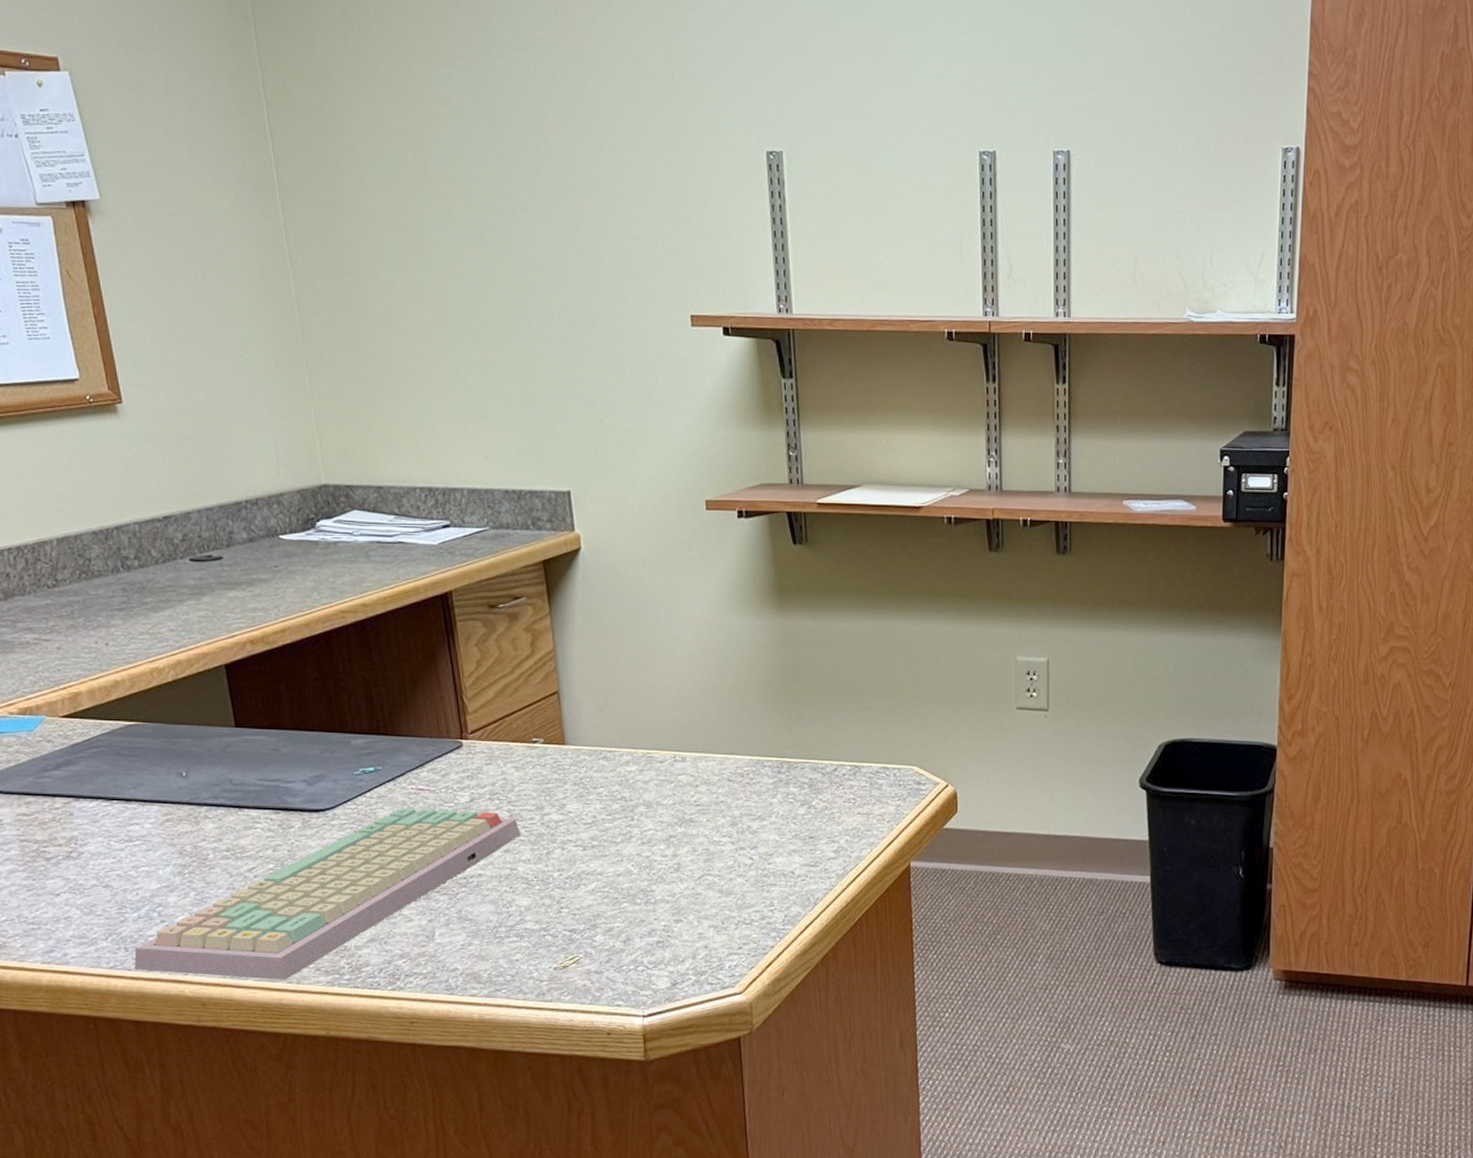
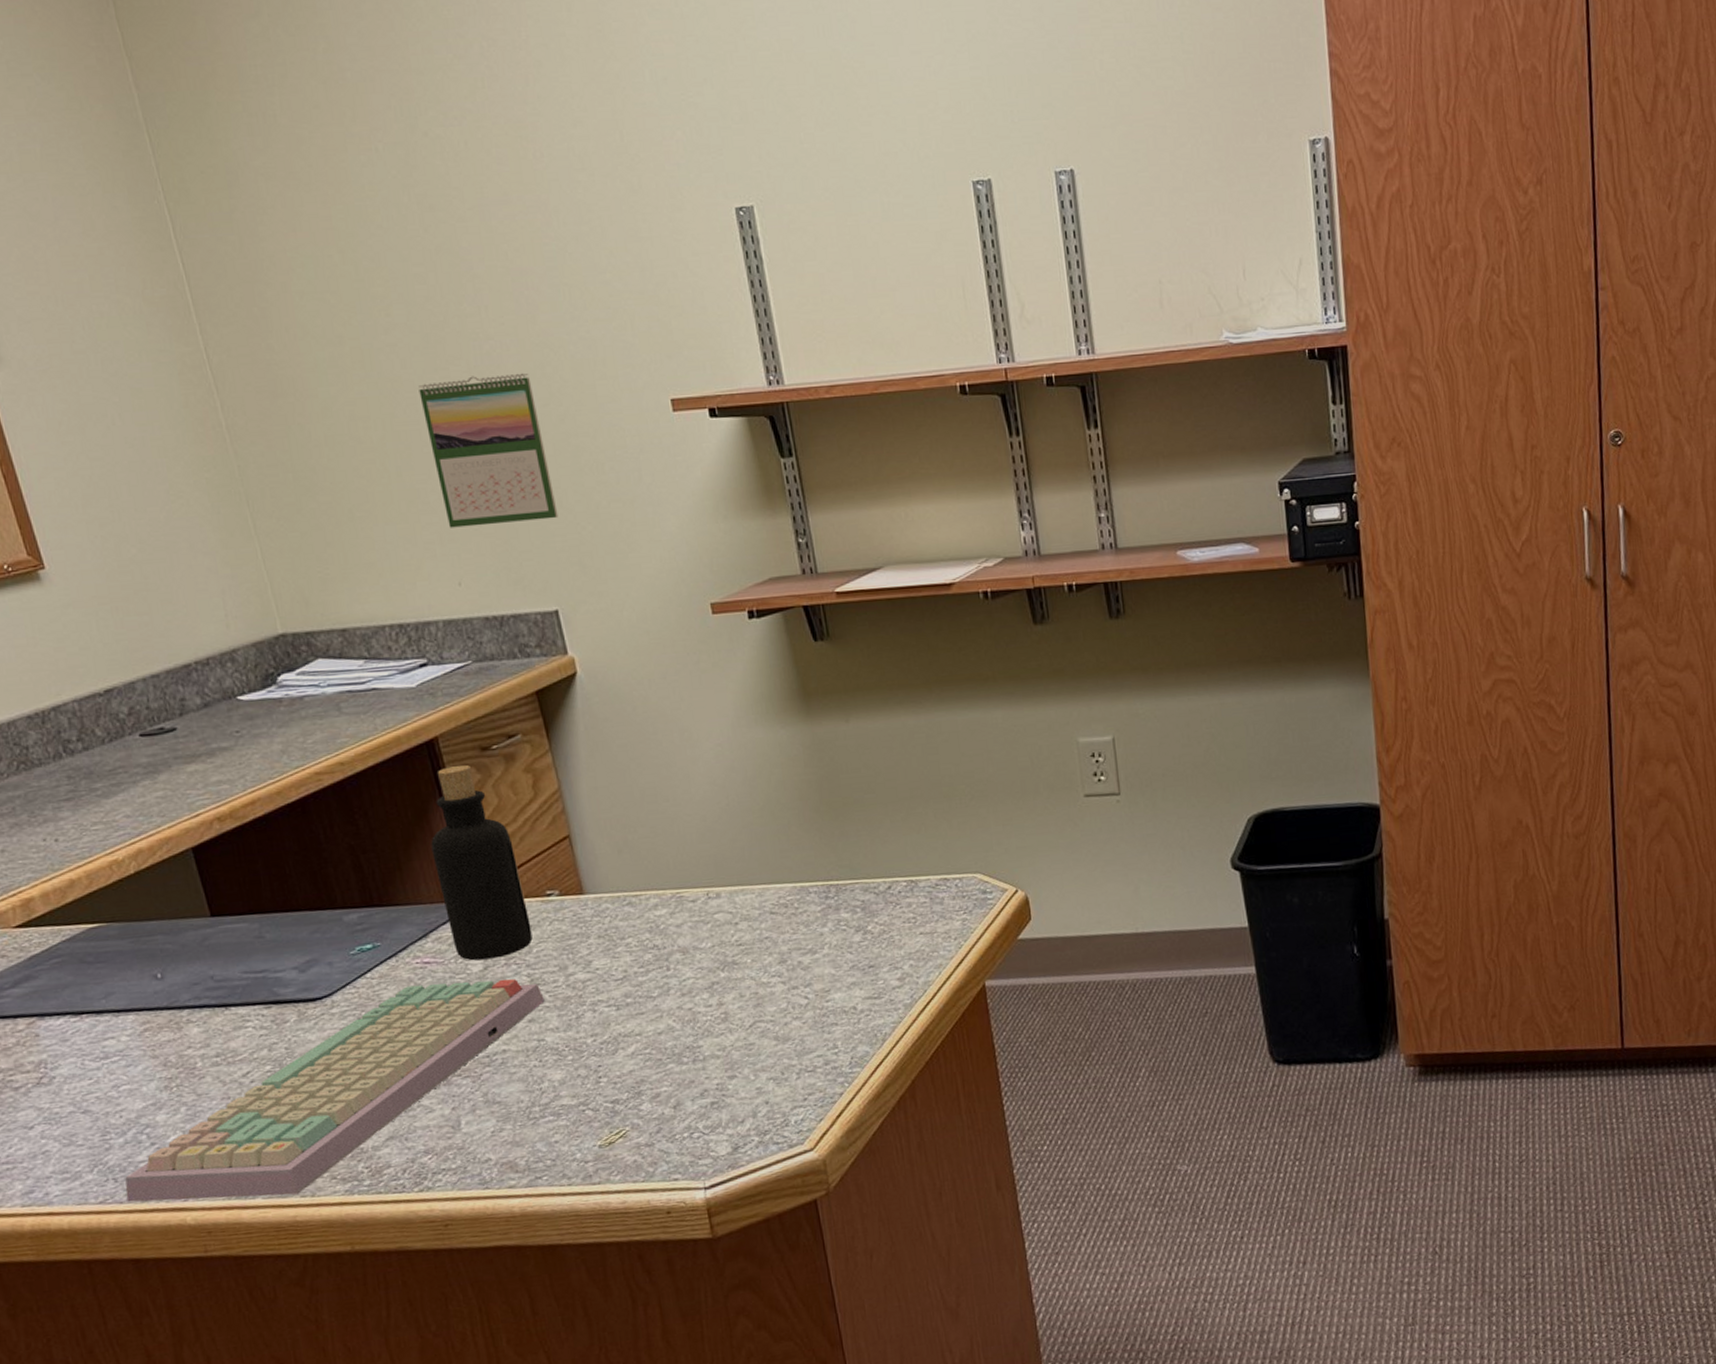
bottle: none [436,618,516,793] -> present [431,765,533,961]
calendar: none [469,275,580,410] -> present [418,372,558,528]

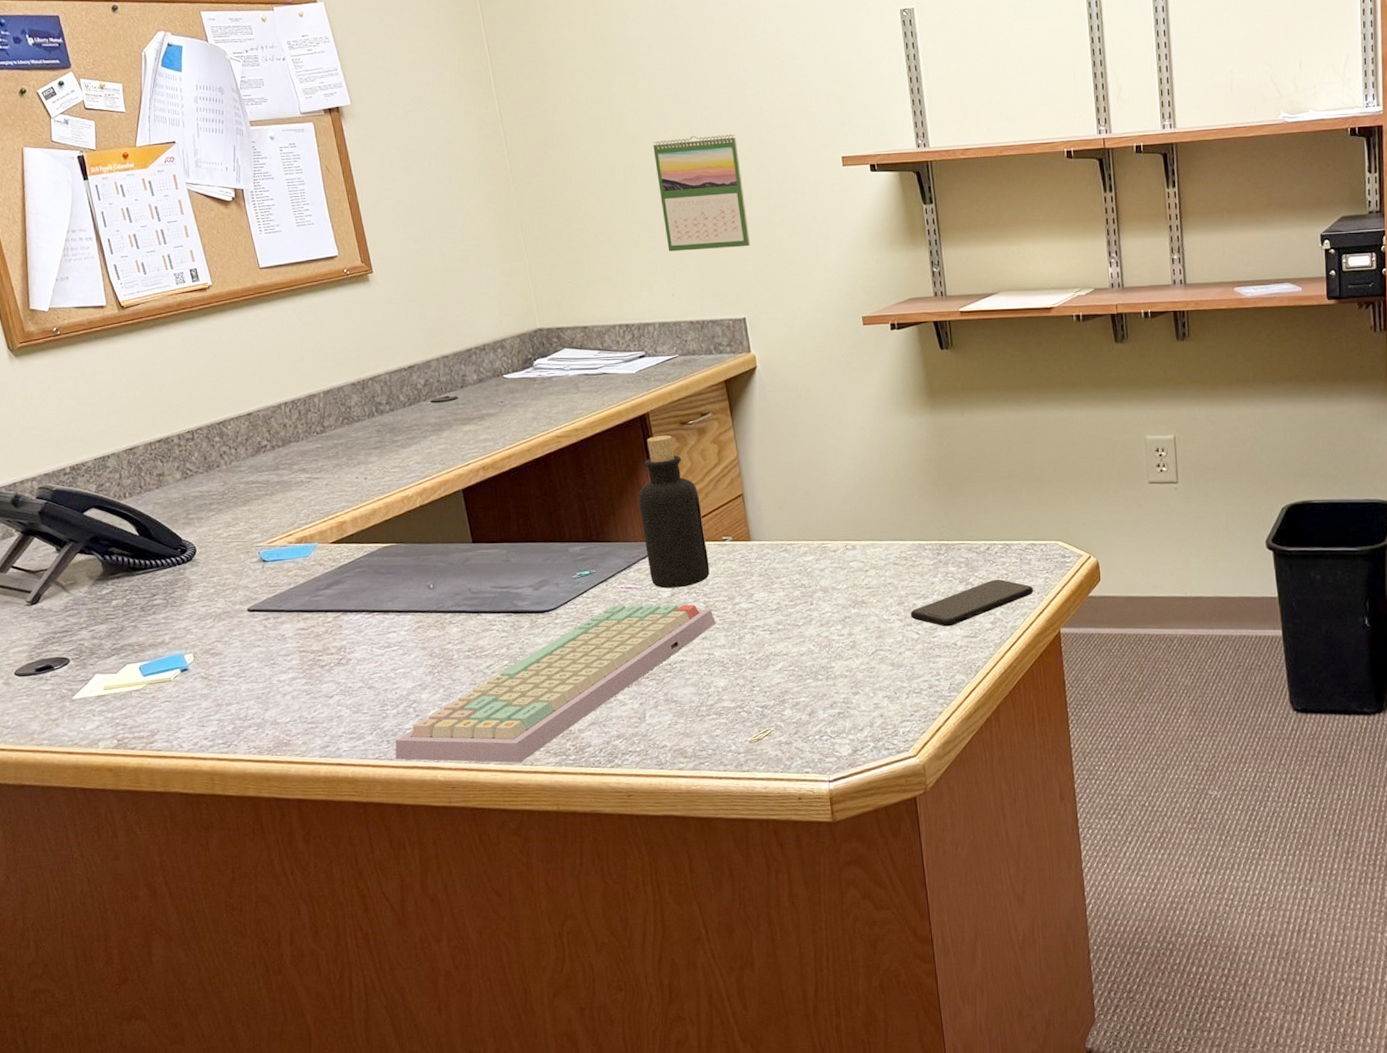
smartphone: none [795,924,950,988] -> present [910,579,1034,627]

